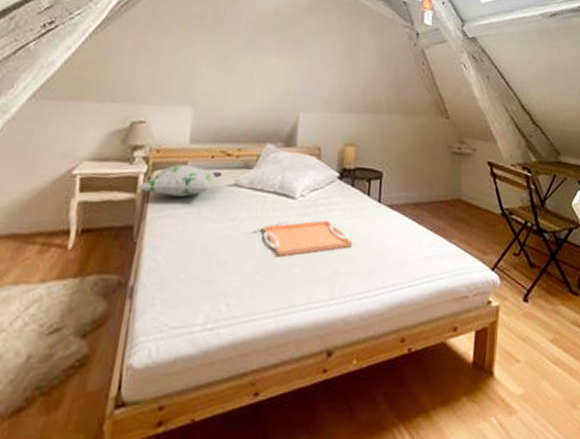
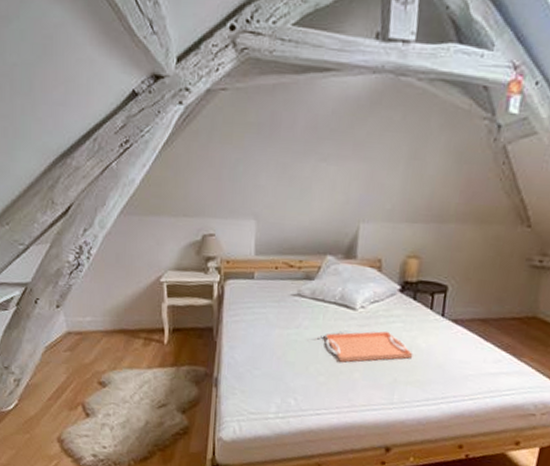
decorative pillow: present [137,164,222,197] -> none [213,275,286,304]

